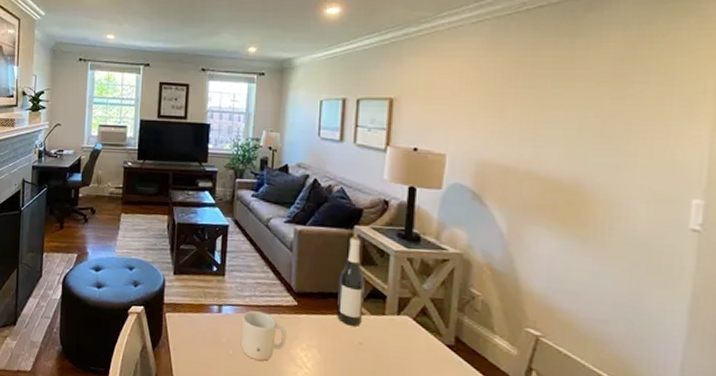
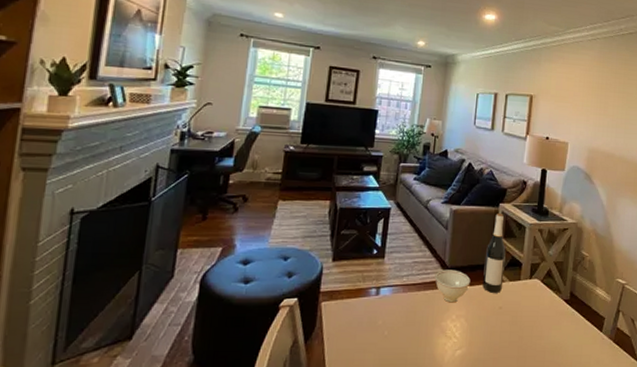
mug: present [240,310,287,361] -> none [396,288,440,337]
bowl: none [280,294,322,331] -> present [435,269,471,303]

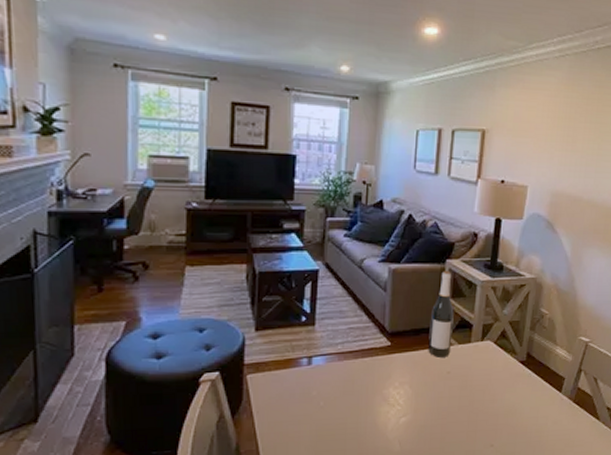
bowl: present [435,269,471,303] -> none [373,334,415,370]

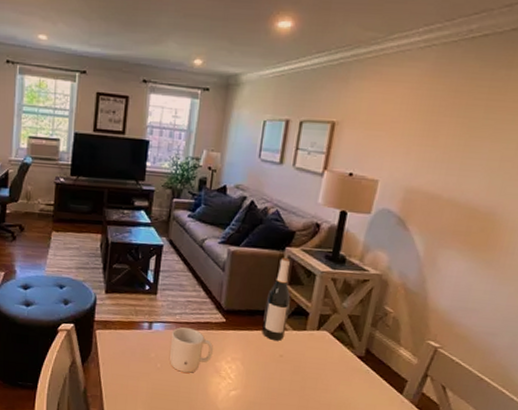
mug: none [332,356,380,407] -> present [168,327,214,373]

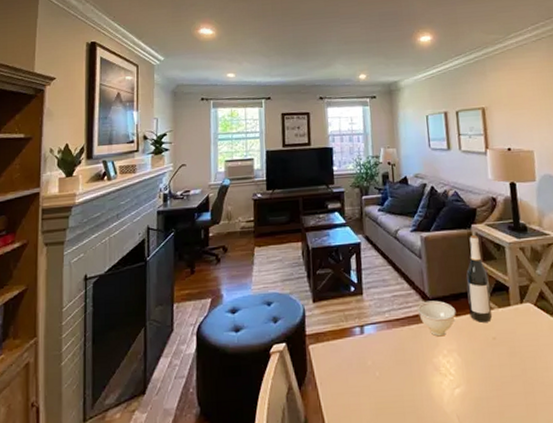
mug: present [168,327,214,373] -> none [383,324,429,377]
bowl: none [209,311,249,345] -> present [417,300,456,337]

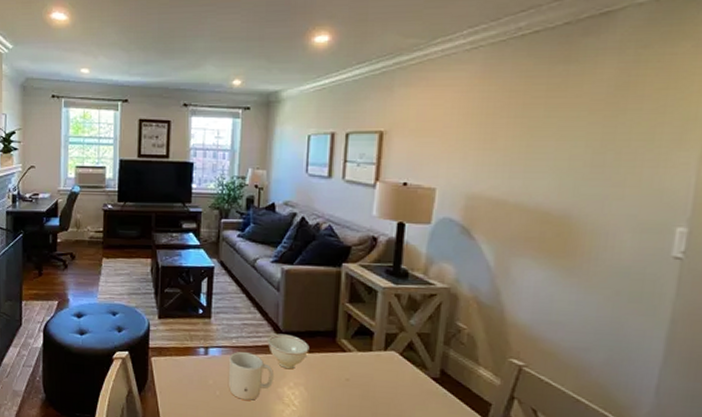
mug: none [383,324,429,377] -> present [228,351,275,400]
wine bottle: present [466,234,492,323] -> none [324,273,352,363]

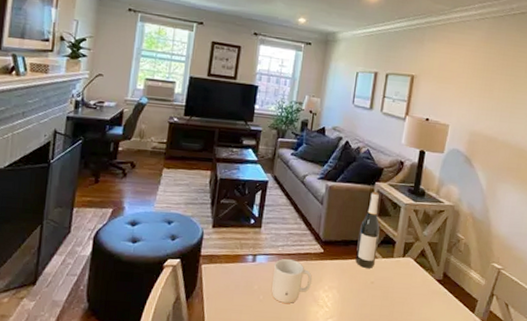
bowl: present [267,333,310,370] -> none [309,242,344,275]
wine bottle: none [324,273,352,363] -> present [355,191,380,268]

